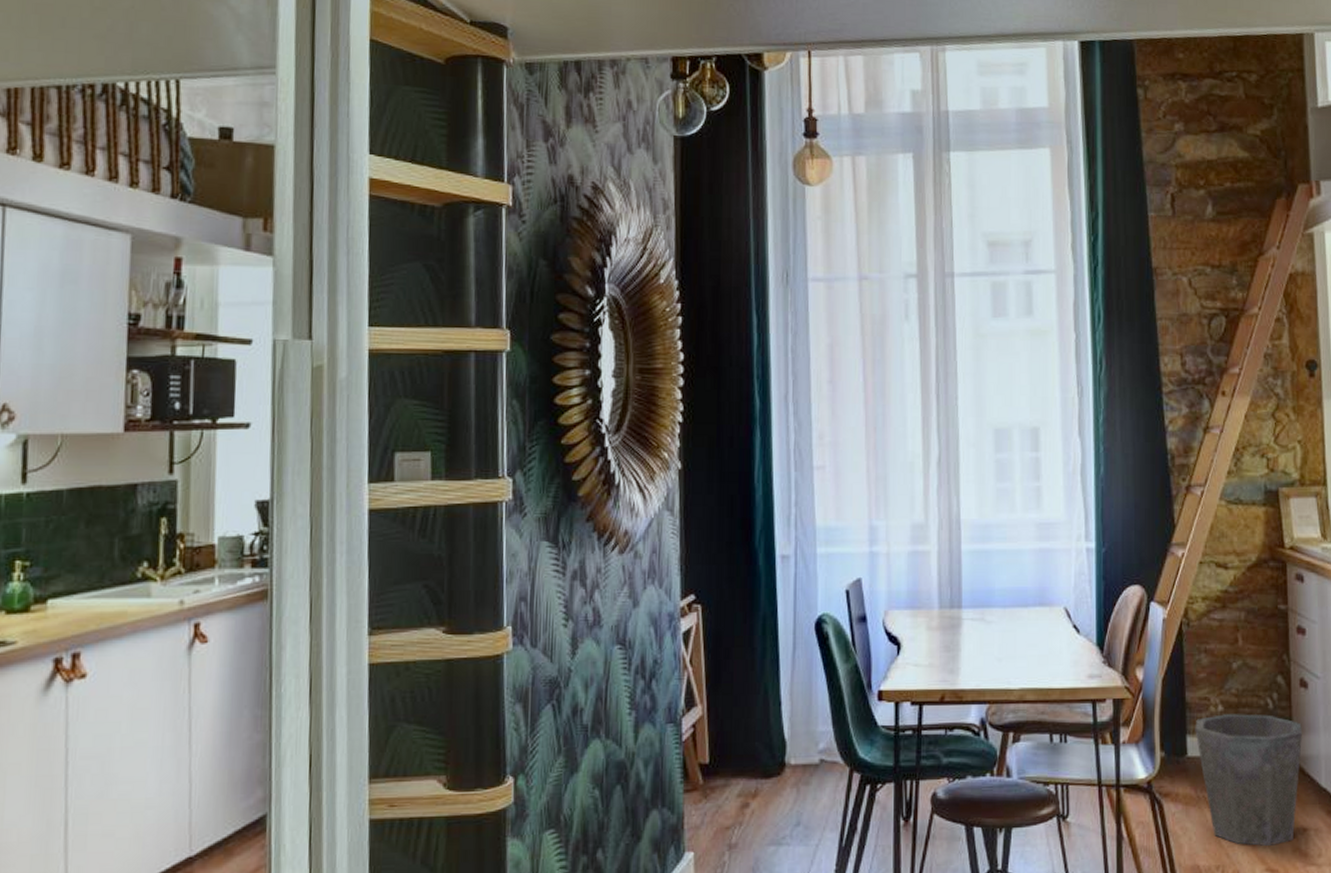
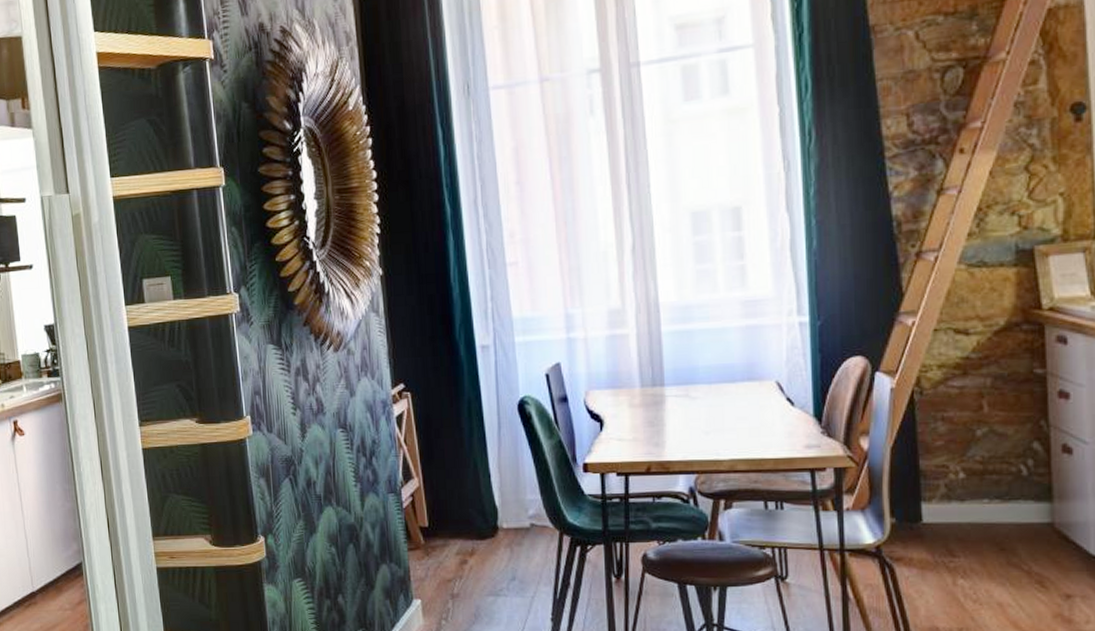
waste bin: present [1195,714,1302,846] -> none [931,481,1065,611]

